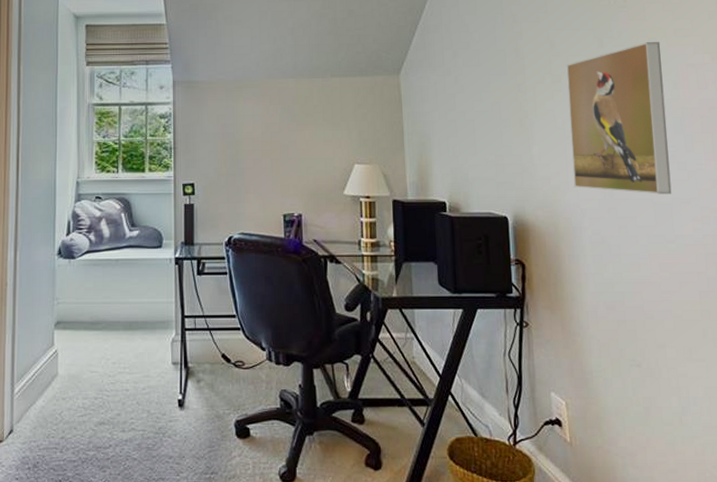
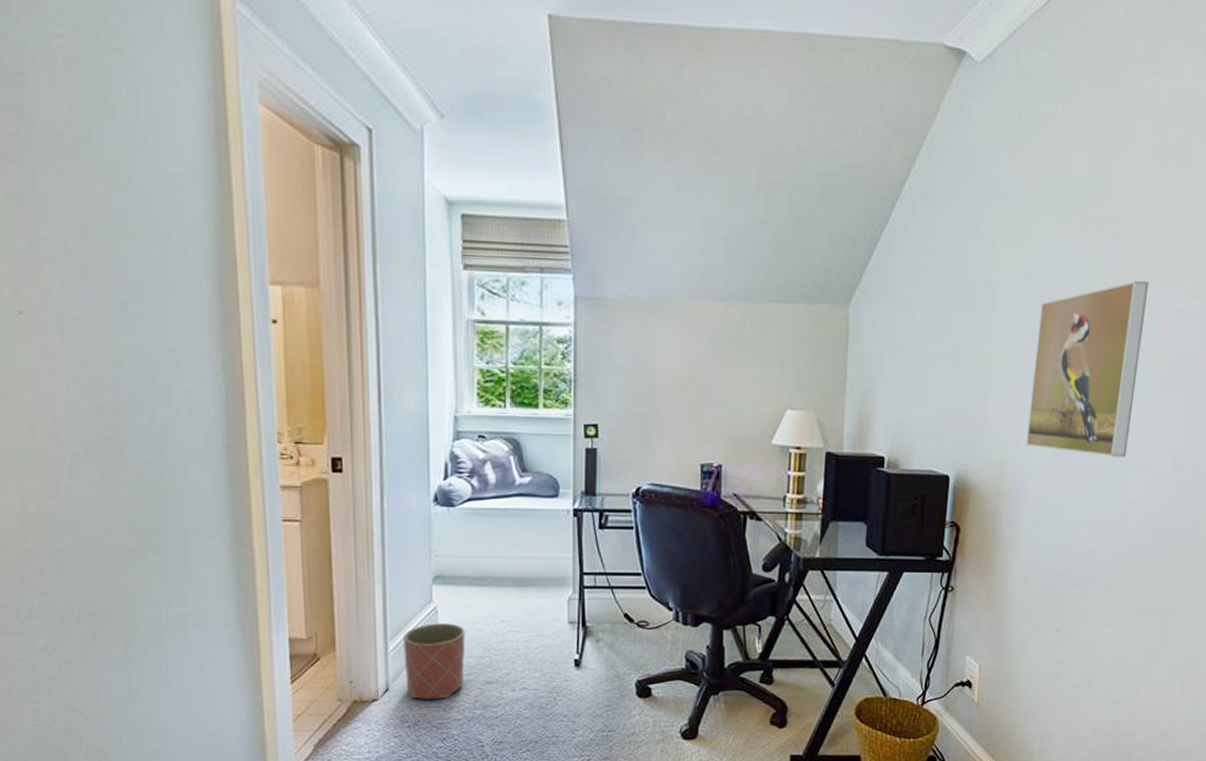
planter: none [27,366,81,440] -> present [403,623,465,699]

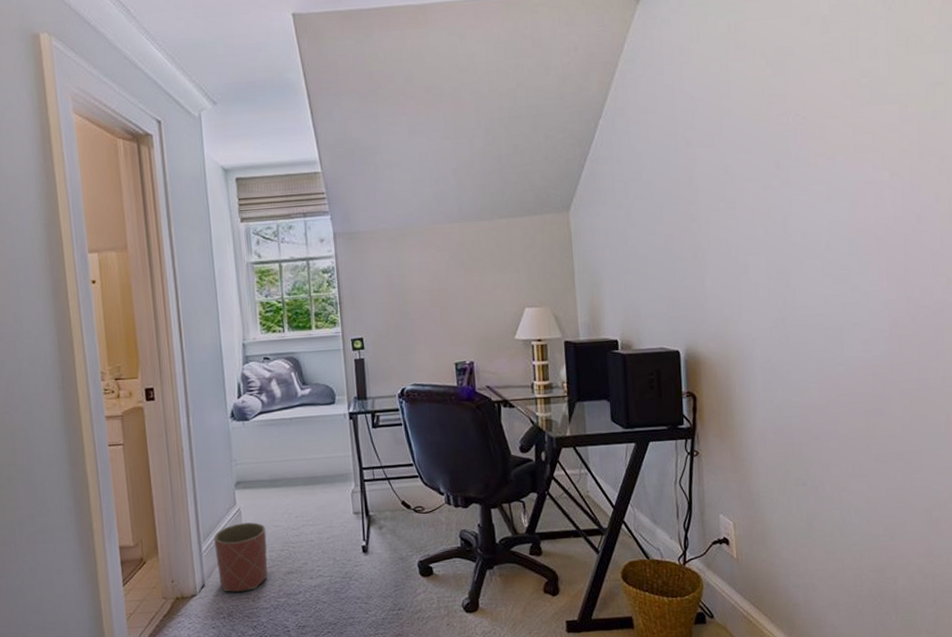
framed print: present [1025,281,1150,457] -> none [741,160,844,319]

